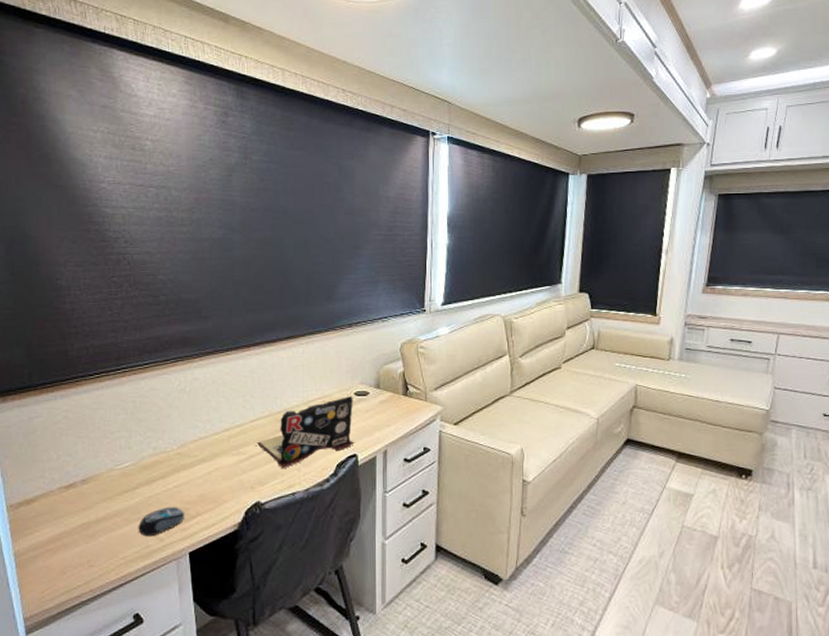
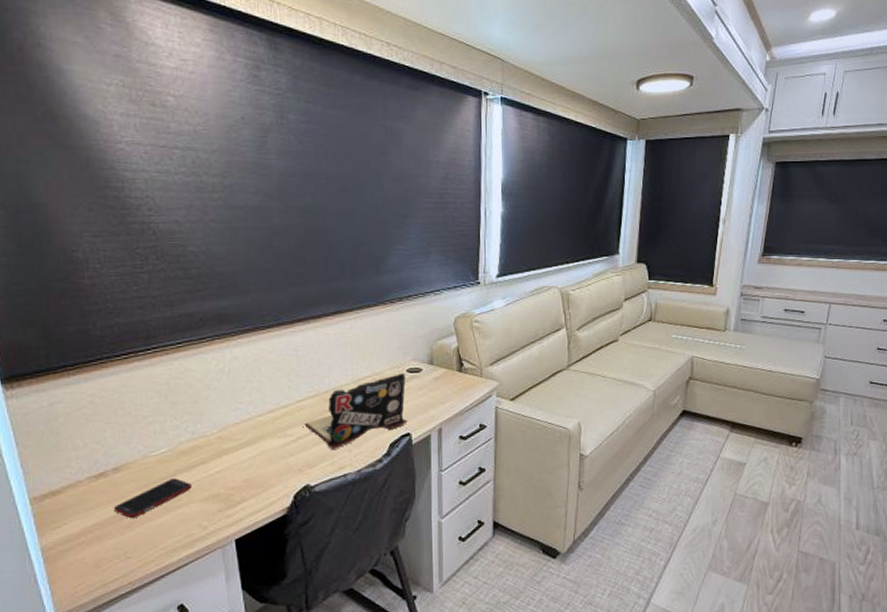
cell phone: none [80,491,151,529] -> present [113,478,192,519]
computer mouse: present [138,506,184,537] -> none [178,492,228,525]

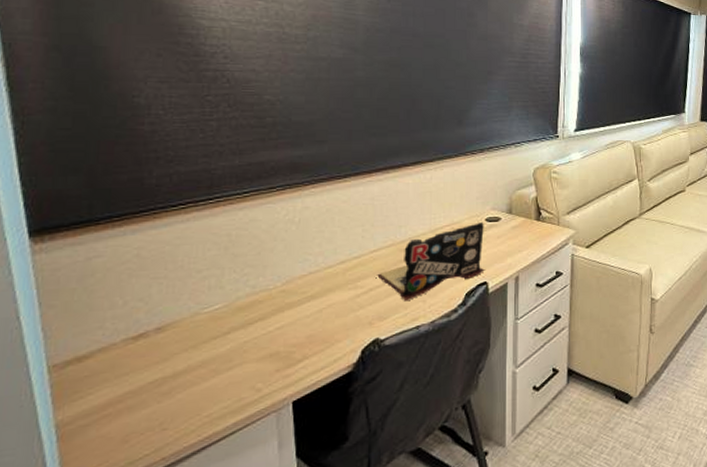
cell phone: present [113,478,192,519] -> none [151,336,247,385]

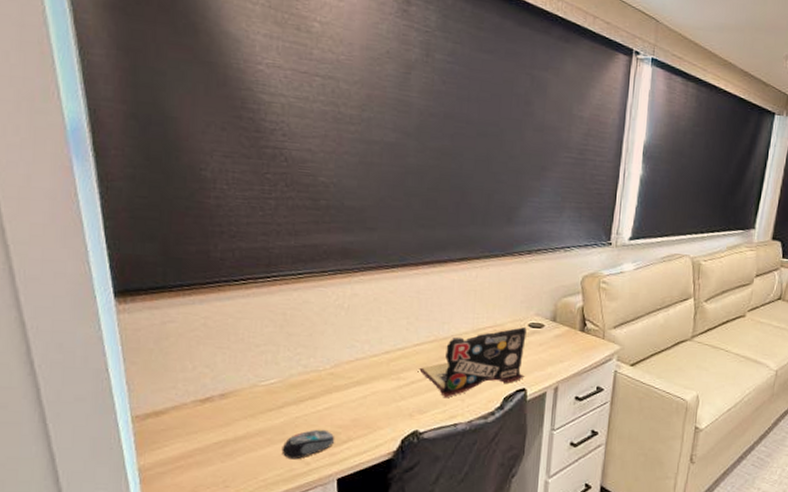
computer mouse: none [228,350,288,388] -> present [281,429,334,460]

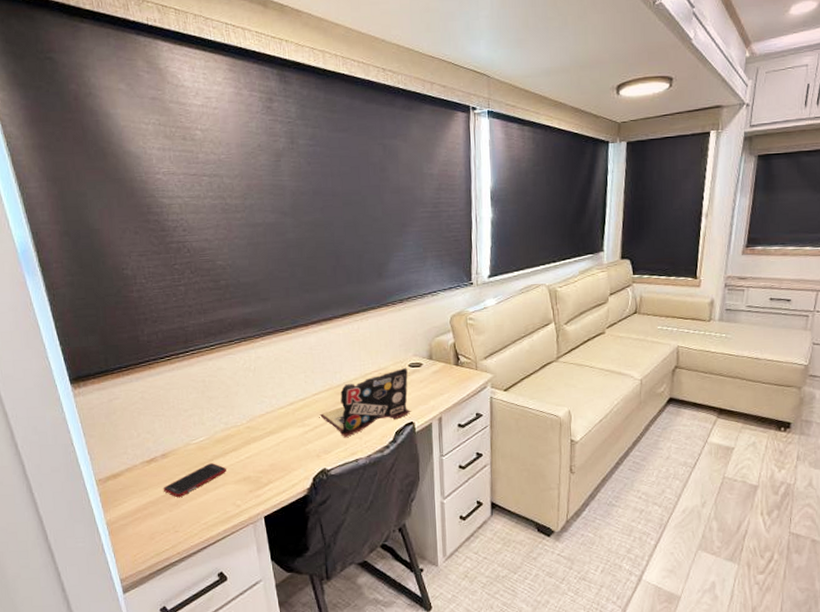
cell phone: none [216,410,298,448] -> present [163,463,226,498]
computer mouse: present [281,429,334,460] -> none [216,475,257,504]

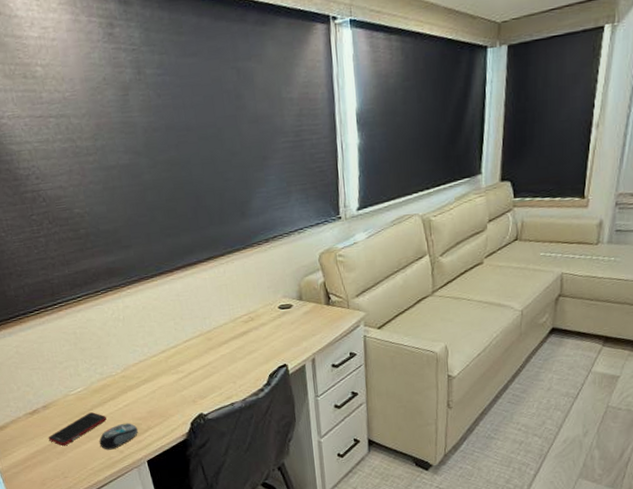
computer mouse: none [216,475,257,504] -> present [99,423,138,450]
laptop: present [319,368,411,437] -> none [191,310,284,382]

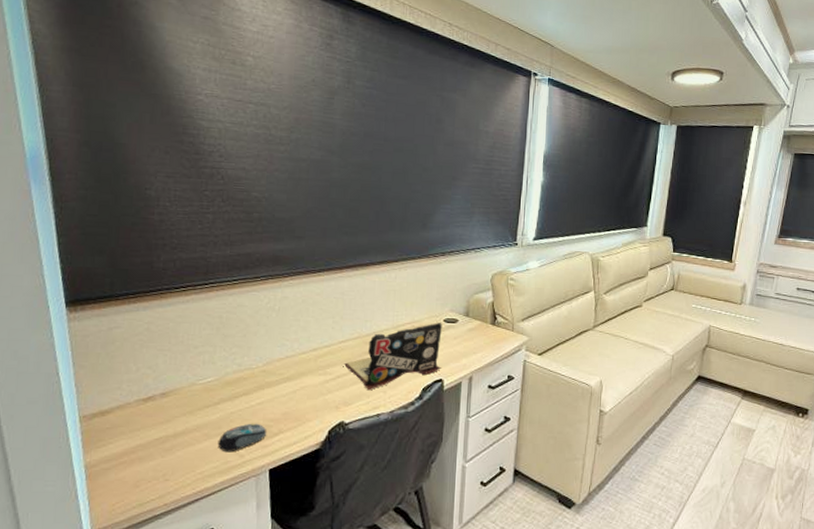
cell phone: present [48,412,107,447] -> none [157,407,233,443]
laptop: none [191,310,284,382] -> present [343,323,442,390]

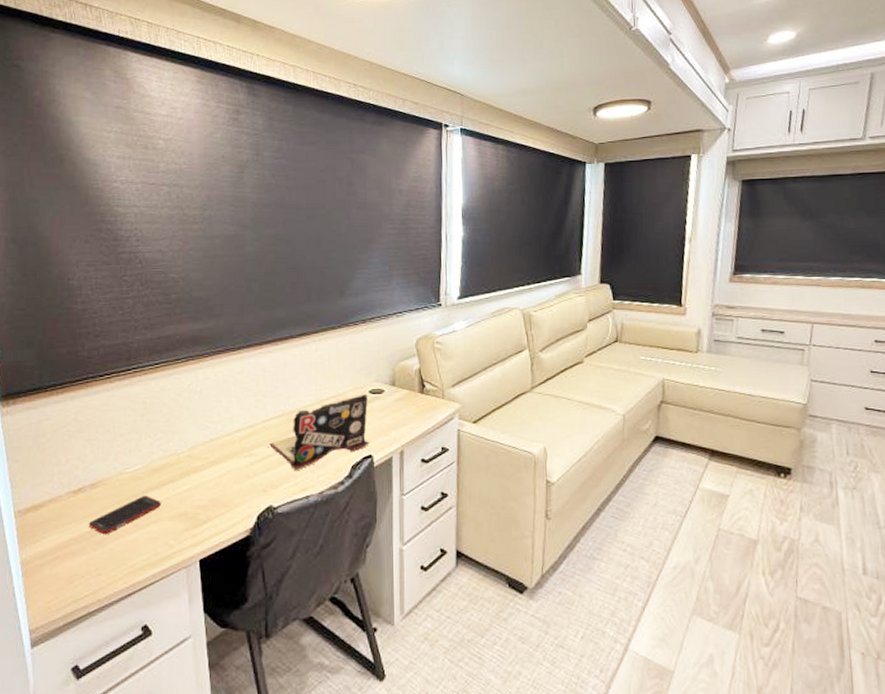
cell phone: none [157,407,233,443] -> present [88,495,161,535]
computer mouse: present [217,423,266,453] -> none [147,511,194,543]

